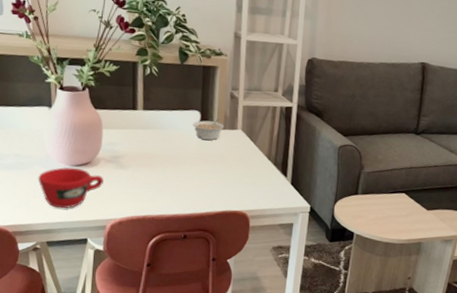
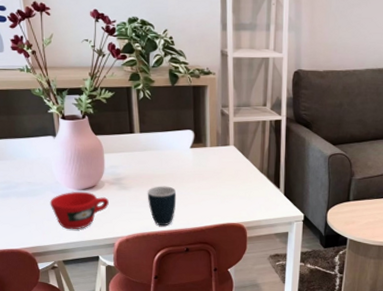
mug: none [146,167,178,210] -> present [147,186,177,226]
legume: present [193,118,225,140] -> none [187,136,217,157]

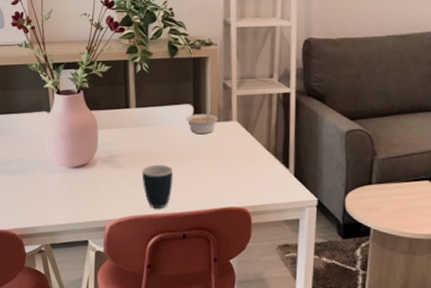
cup: present [50,191,109,230] -> none [40,169,101,211]
legume: none [187,136,217,157] -> present [186,110,219,134]

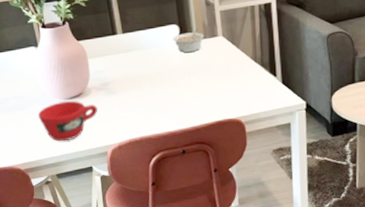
cup: none [40,169,101,211] -> present [38,100,98,142]
mug: present [141,164,173,209] -> none [136,86,168,129]

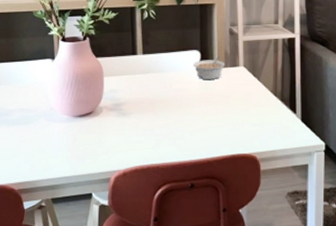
cup: present [38,100,98,142] -> none [42,118,106,162]

